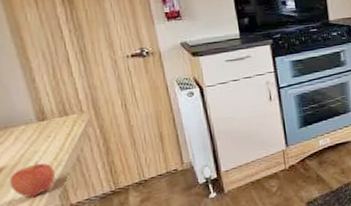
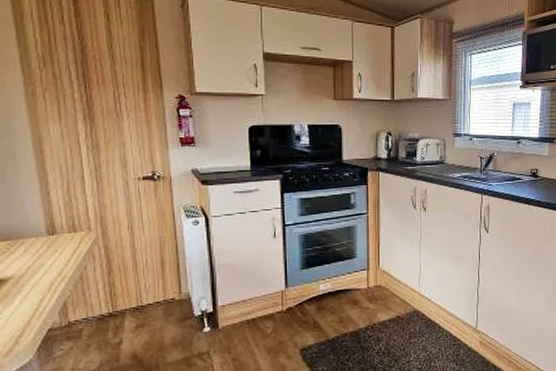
apple: present [9,160,56,198] -> none [14,274,58,310]

